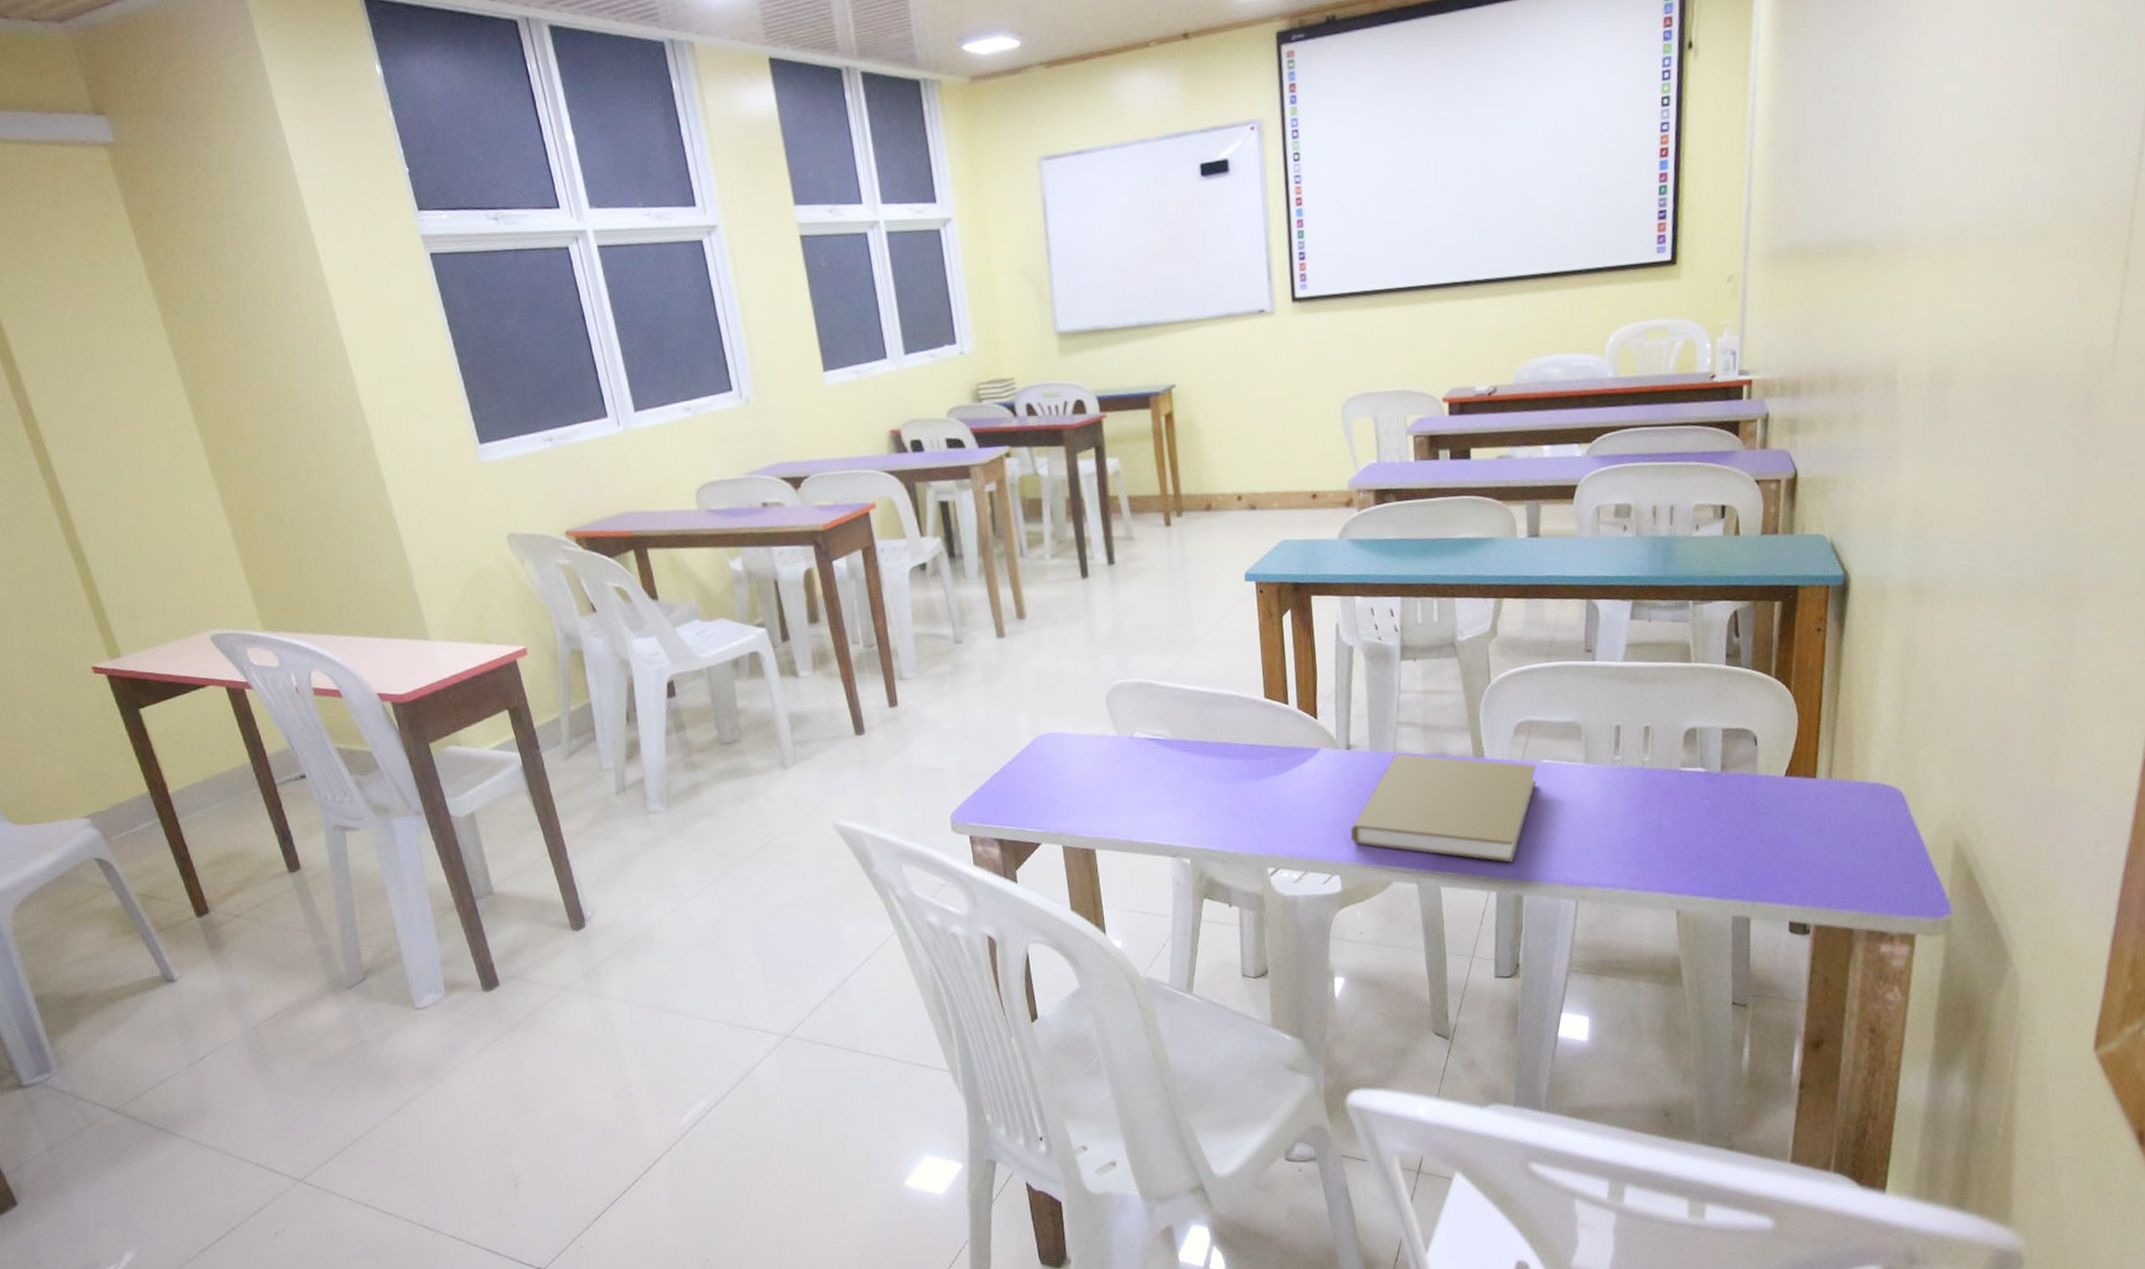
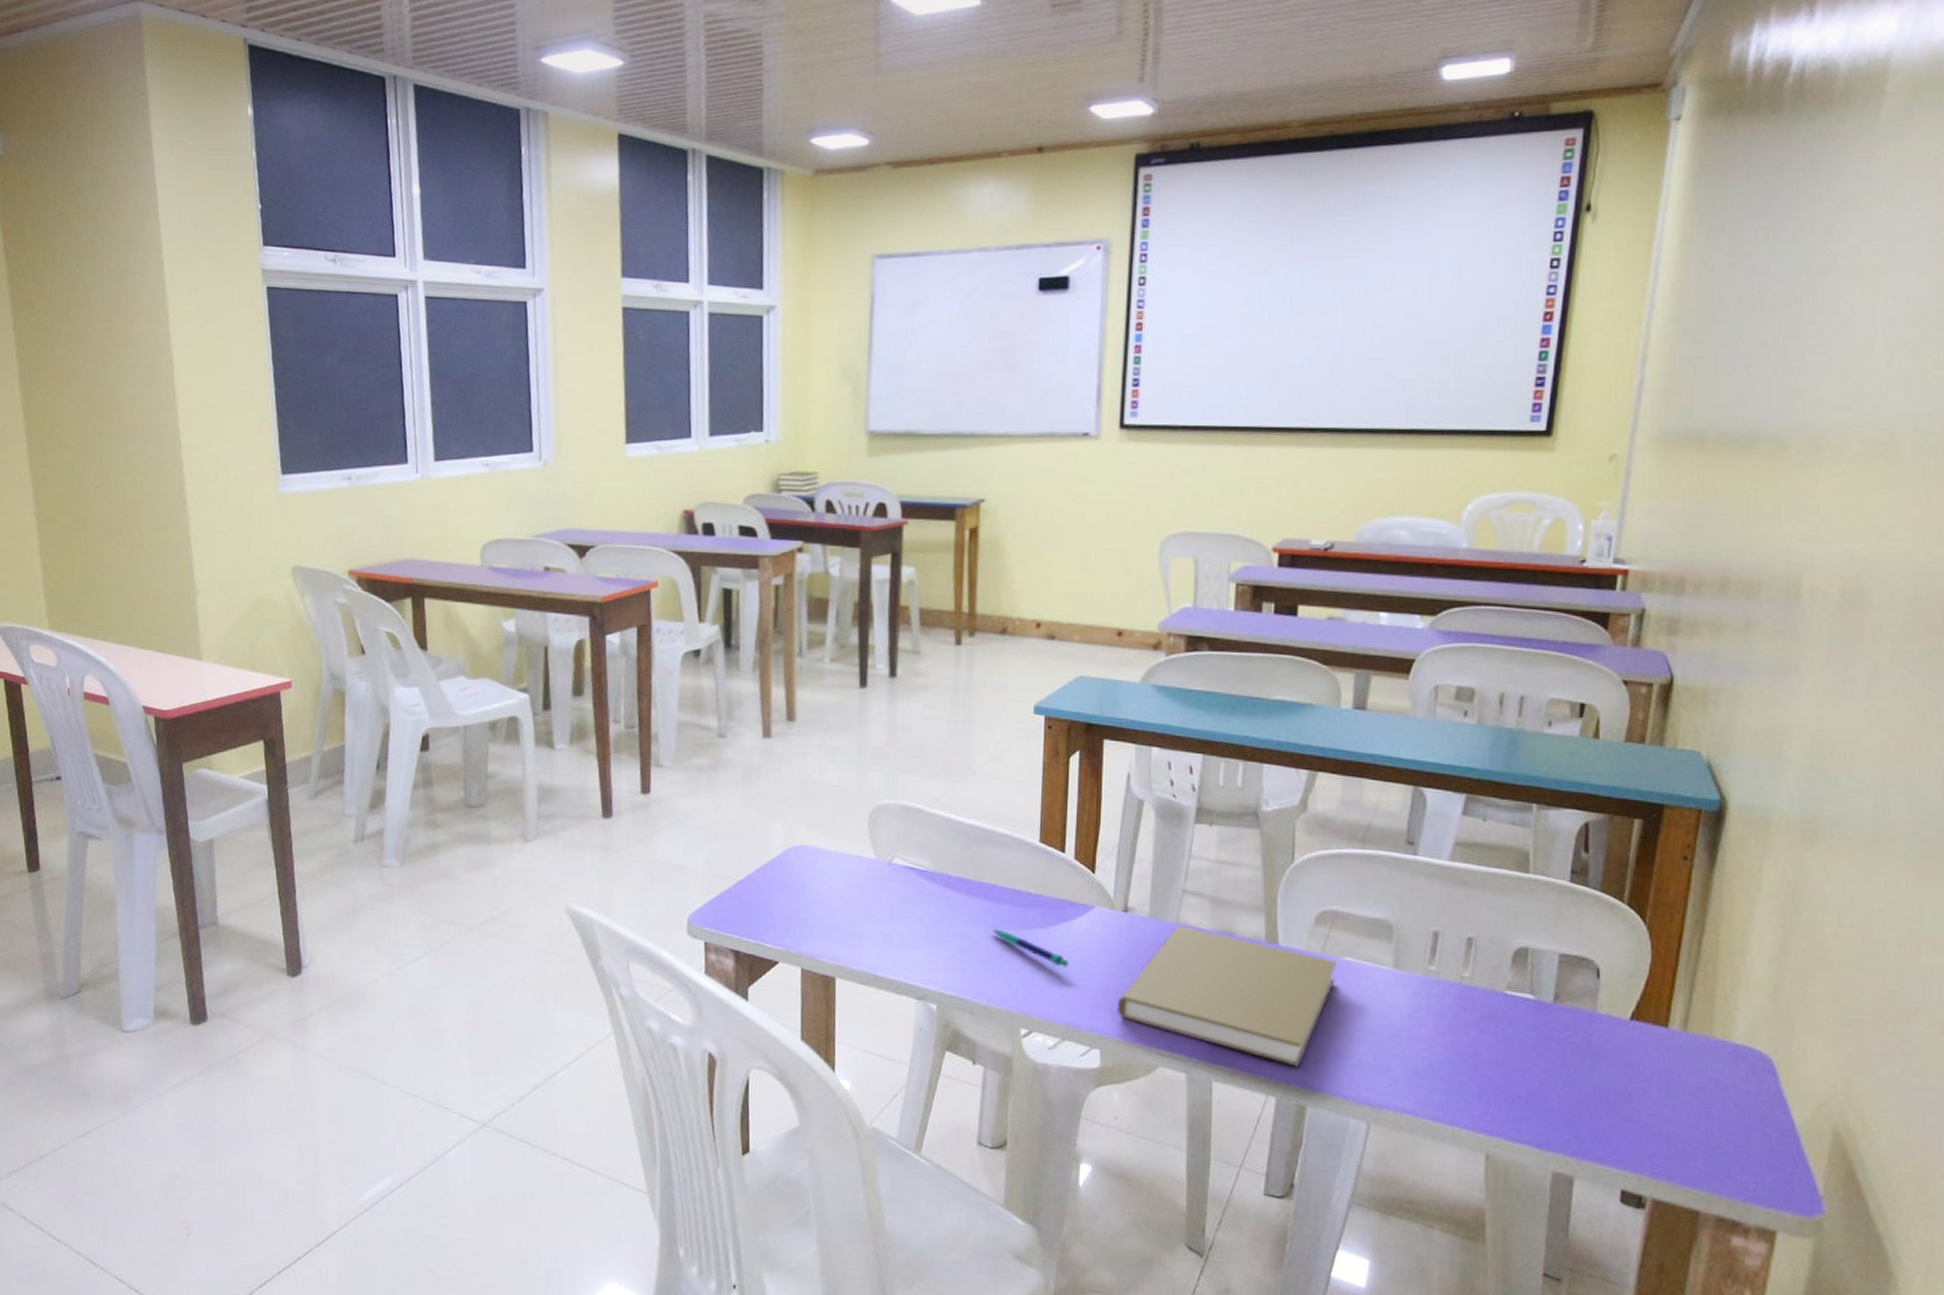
pen: none [1232,782,1304,808] -> present [992,928,1070,968]

